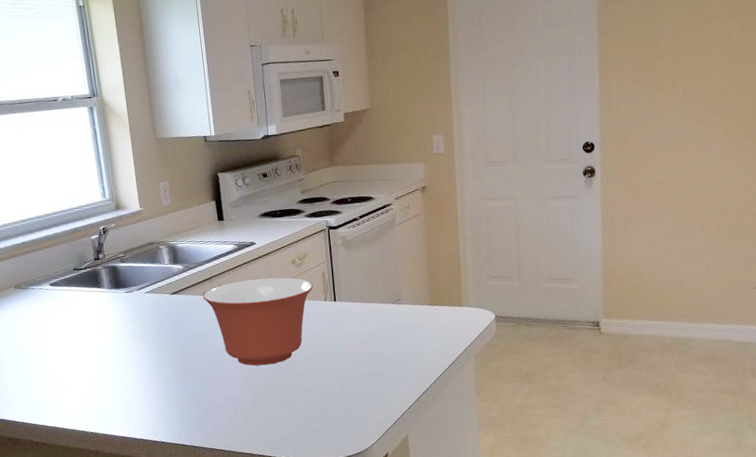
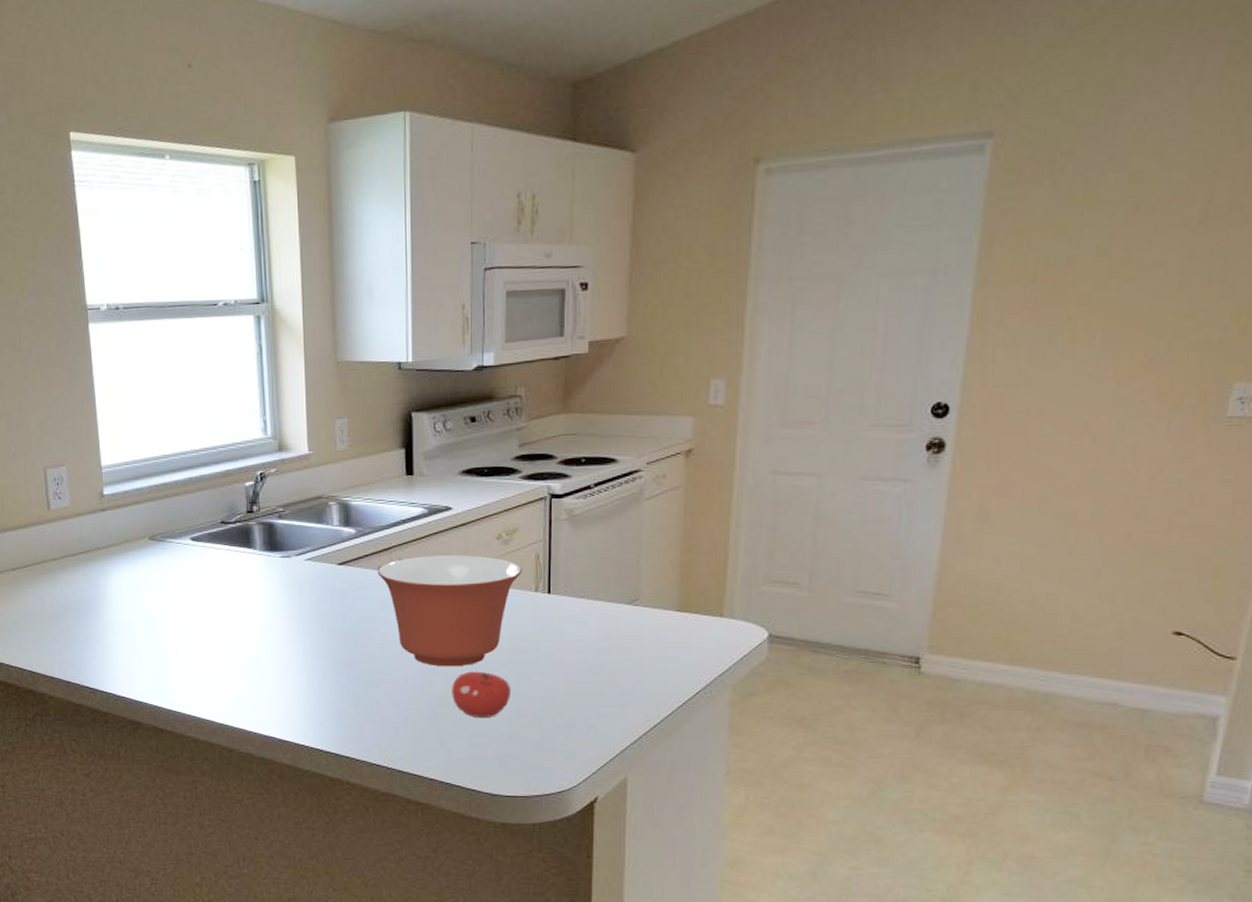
fruit: none [269,366,315,402] -> present [452,671,512,717]

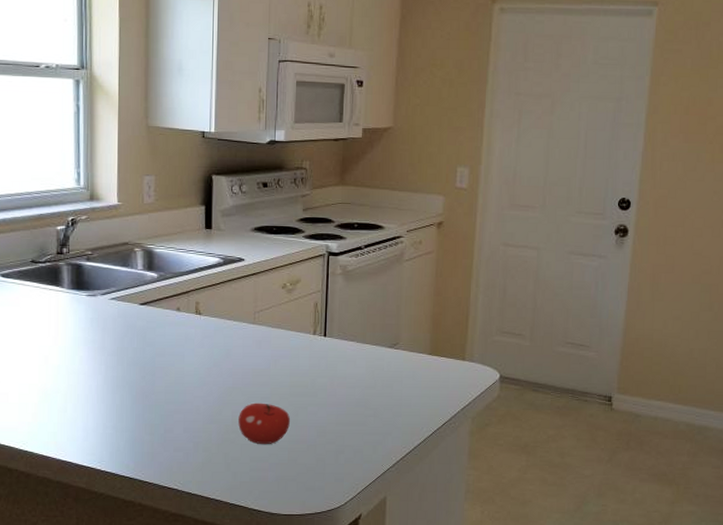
mixing bowl: present [377,555,522,667] -> none [176,300,303,399]

